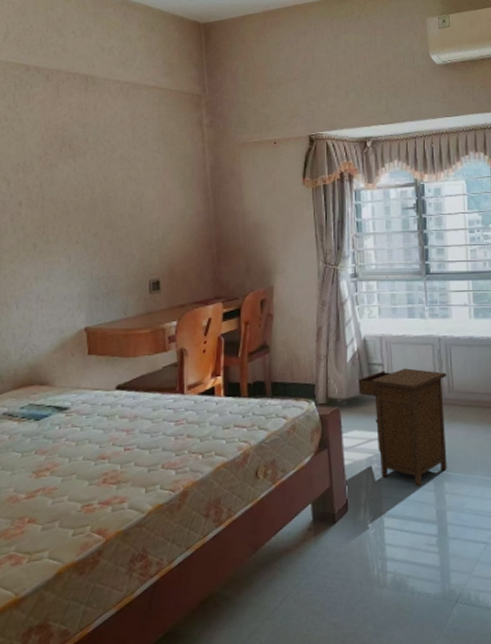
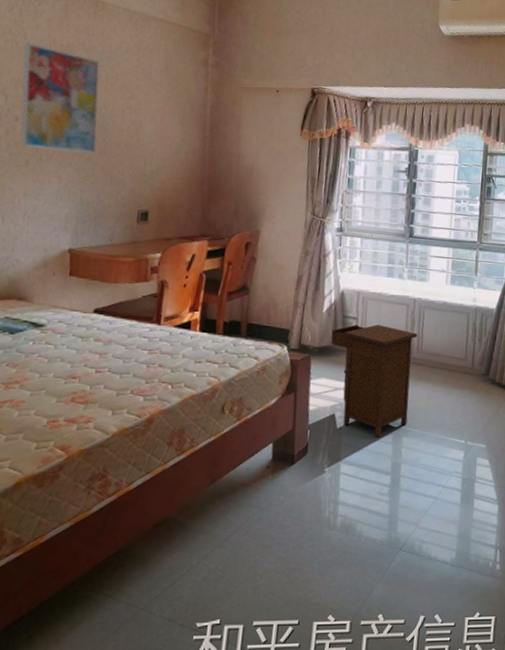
wall art: none [19,125,102,233] -> present [20,41,100,155]

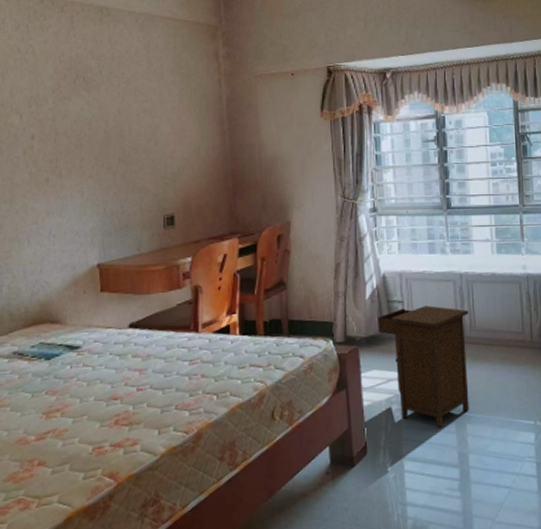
wall art: present [20,41,100,155] -> none [33,57,116,167]

